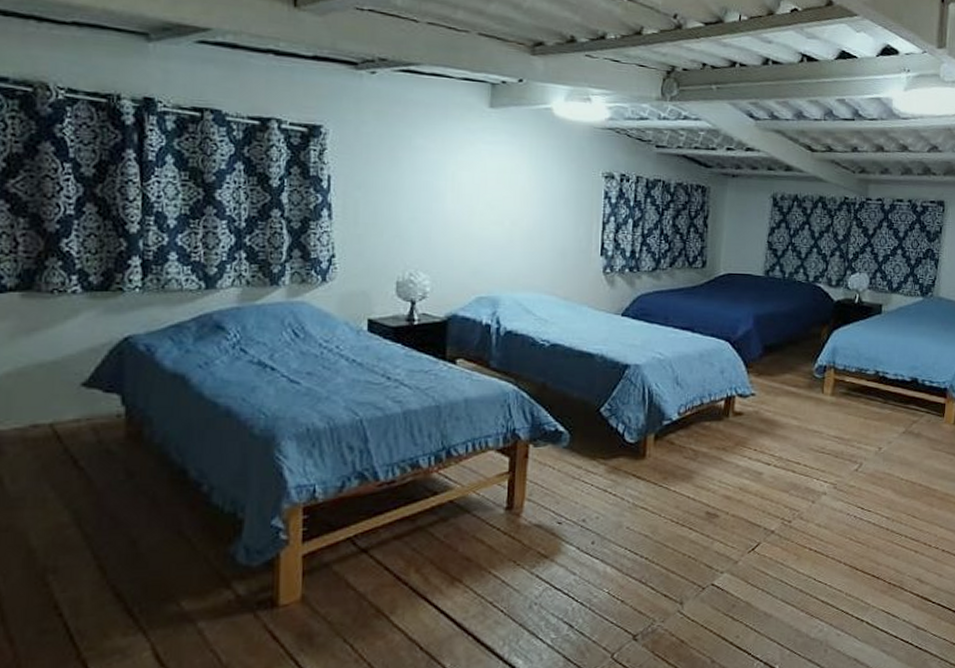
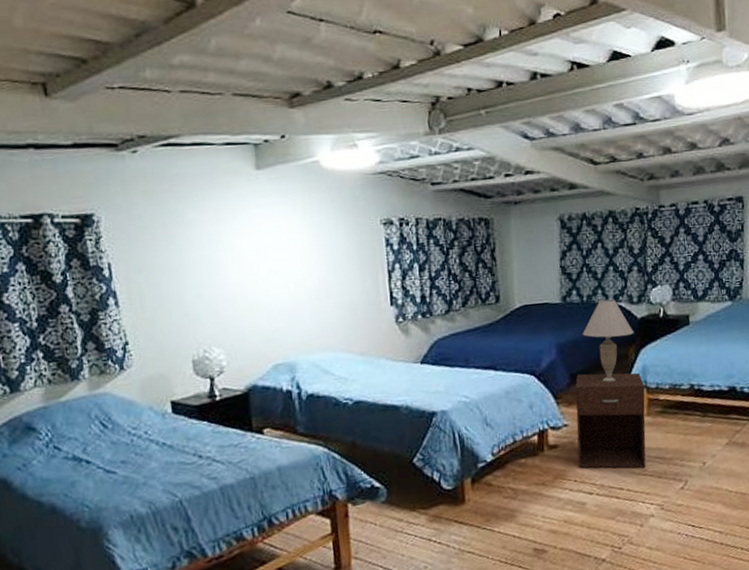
nightstand: none [759,346,833,446] -> present [575,372,646,468]
table lamp: none [780,278,829,358] -> present [582,299,634,383]

